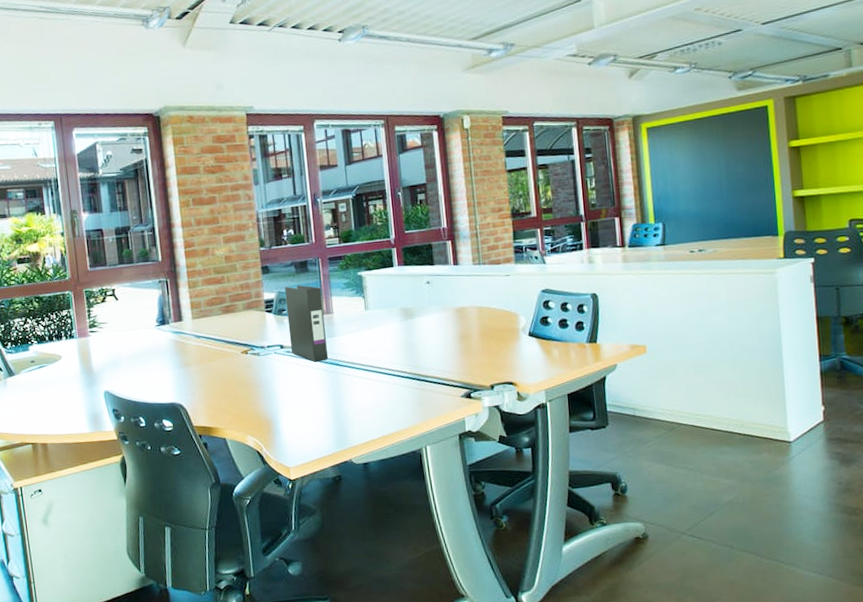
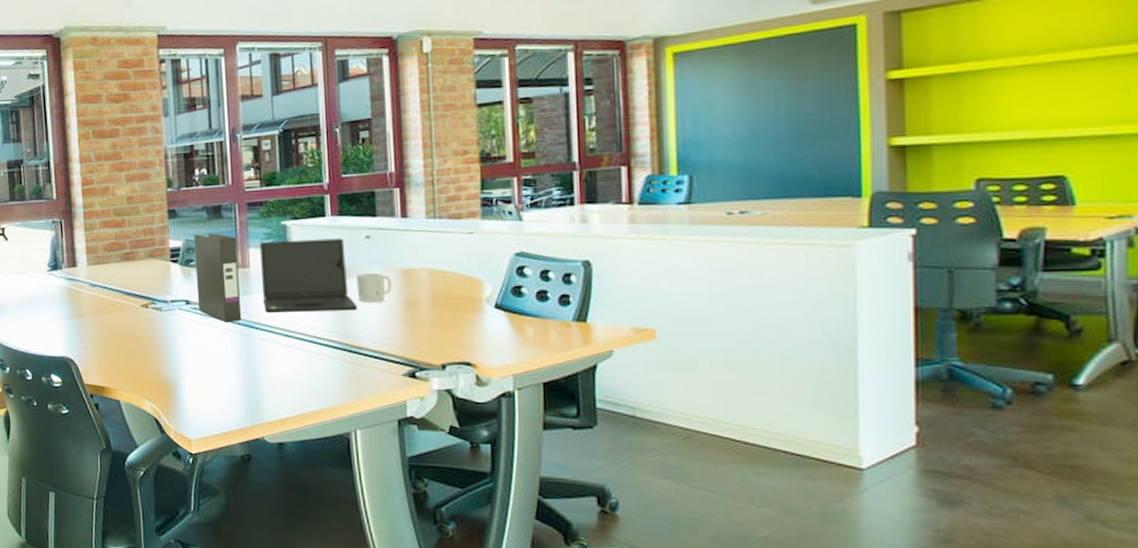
laptop: none [340,284,423,351] -> present [259,238,358,313]
mug: none [420,312,449,338] -> present [356,272,392,303]

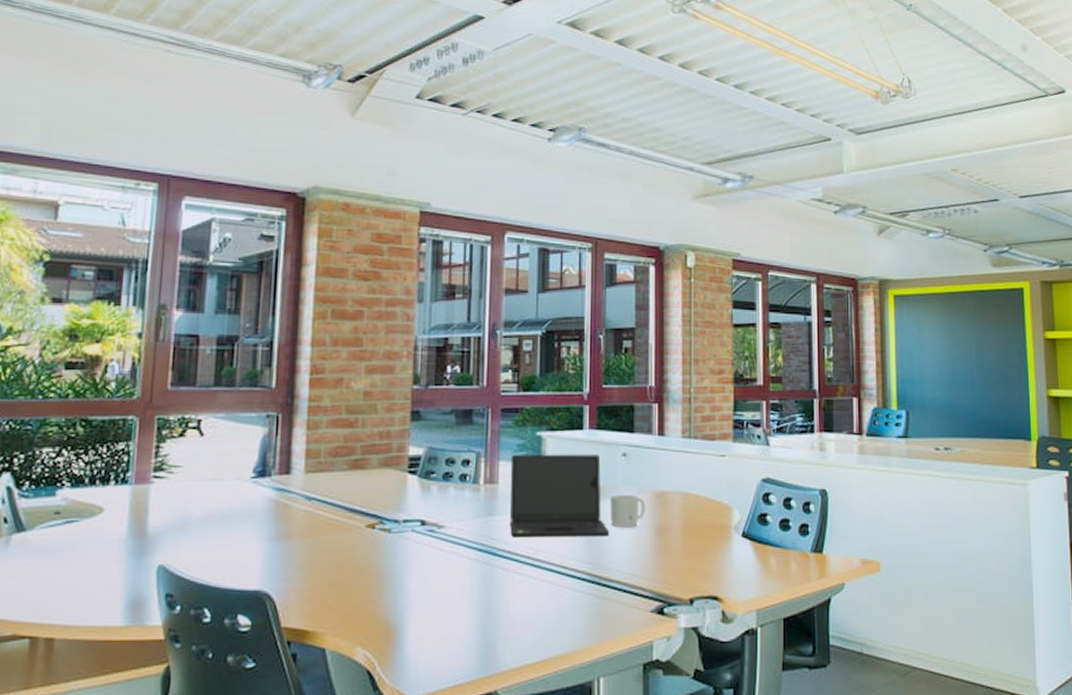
binder: present [193,232,241,322] -> none [434,440,486,548]

